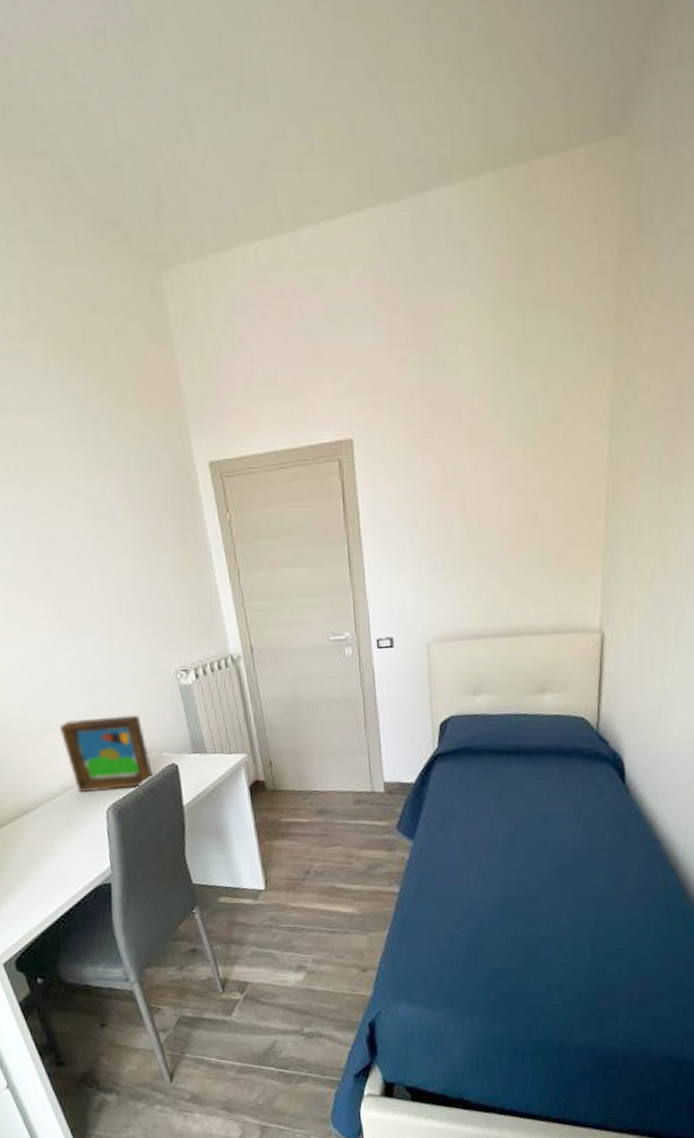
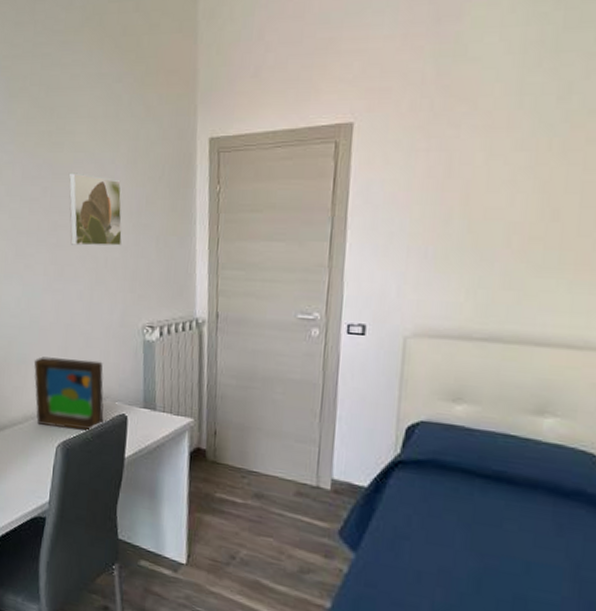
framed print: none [52,511,135,594] -> present [68,173,123,246]

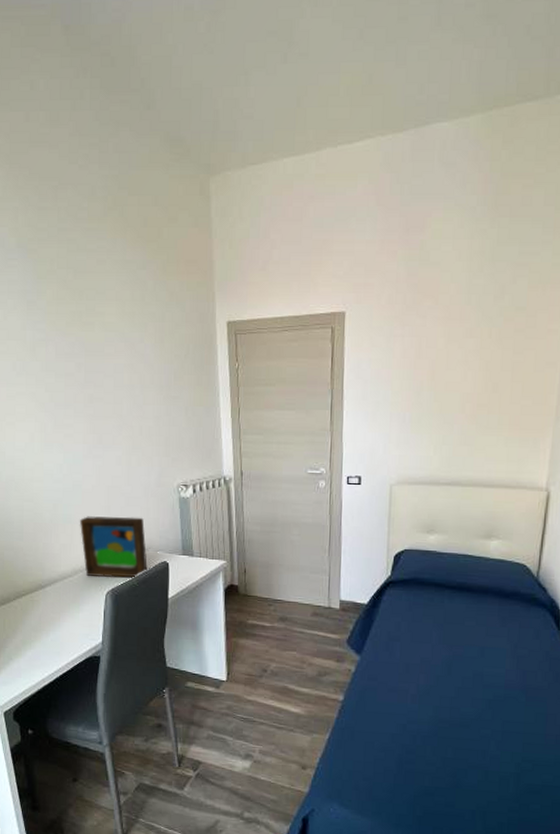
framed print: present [68,173,123,246] -> none [101,350,155,416]

